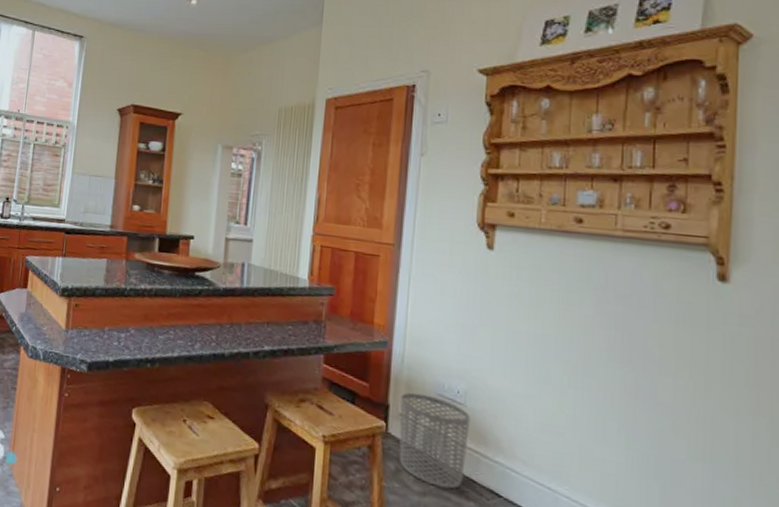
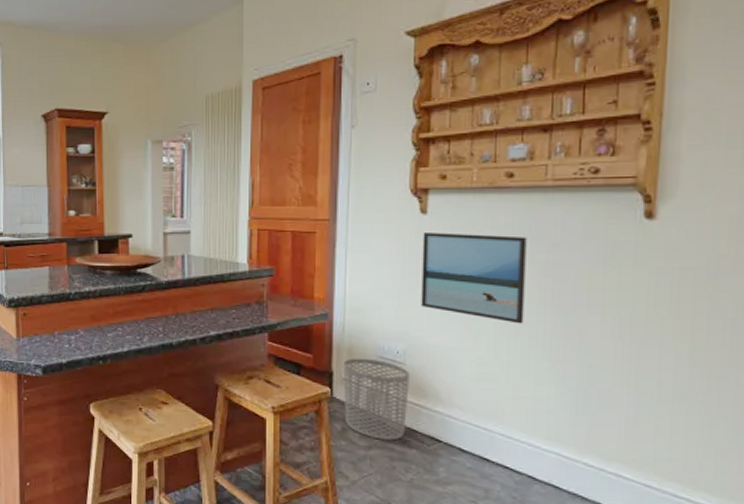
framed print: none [484,269,596,377] -> present [421,233,527,324]

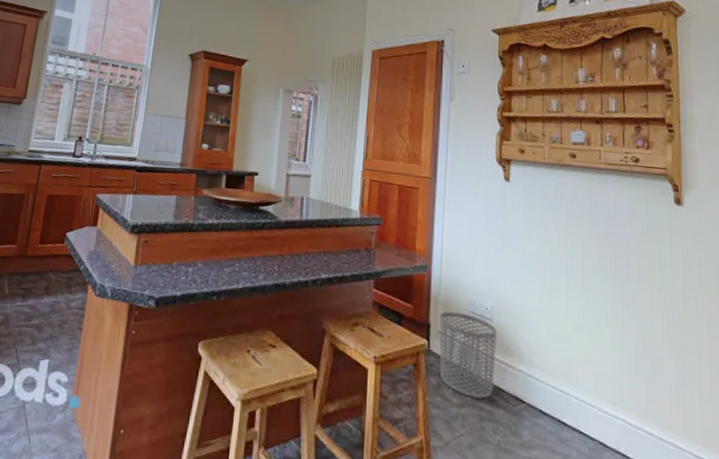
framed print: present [421,233,527,324] -> none [506,198,589,290]

